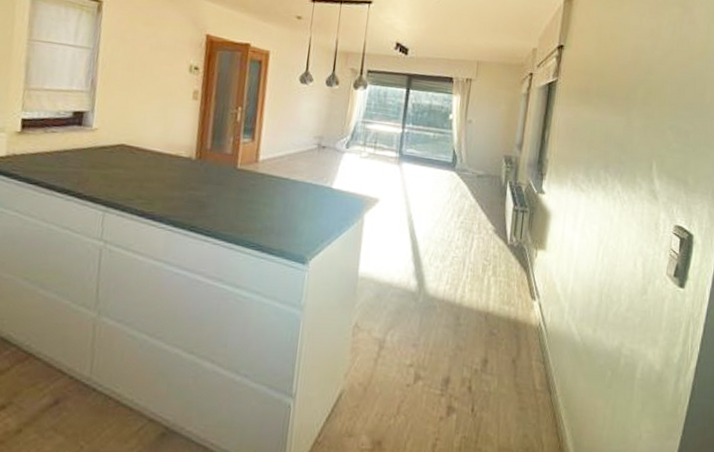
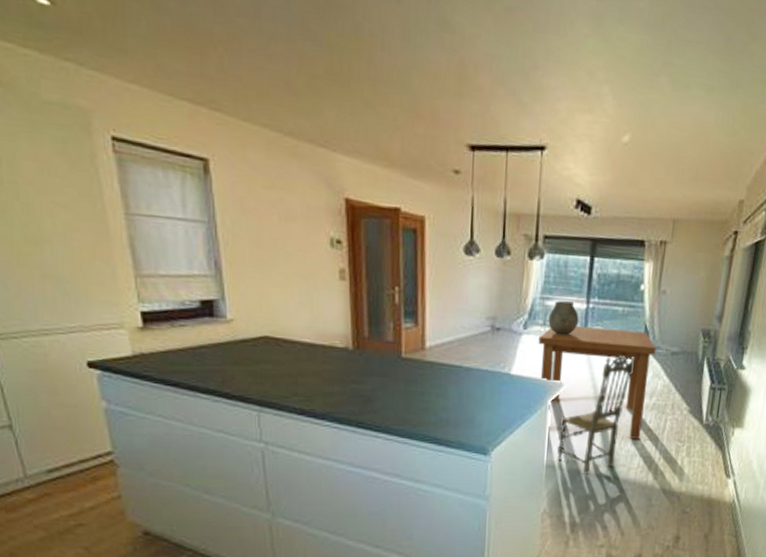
dining table: none [358,148,464,256] -> present [538,326,656,439]
ceramic pot: none [368,125,395,156] -> present [548,301,579,336]
chair: none [370,176,445,289] -> present [557,355,636,475]

